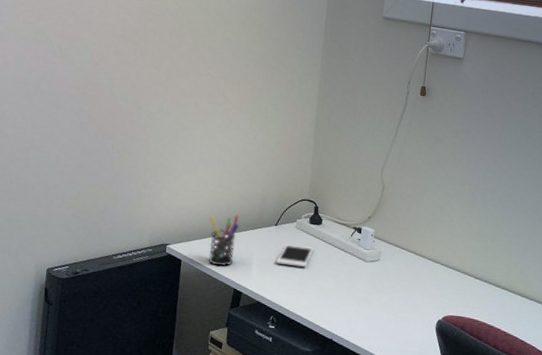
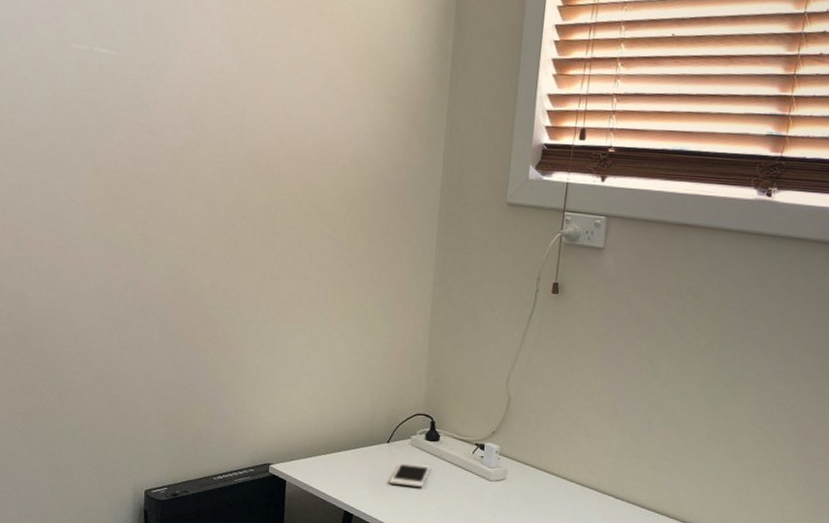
pen holder: present [208,215,240,266] -> none [313,431,348,487]

